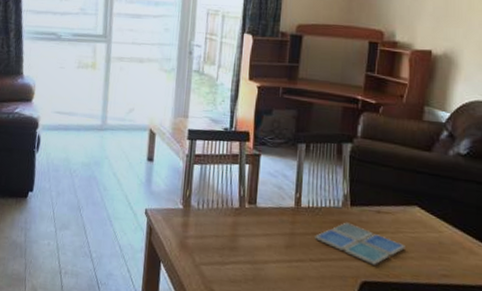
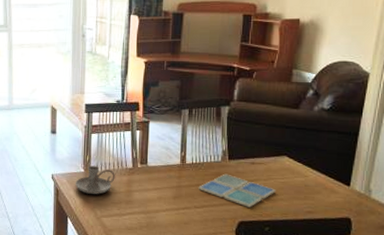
candle holder: none [172,201,219,237] -> present [75,165,115,195]

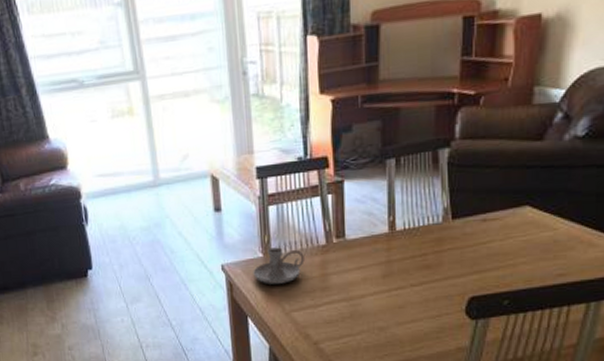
drink coaster: present [198,173,276,208] -> none [414,238,516,278]

